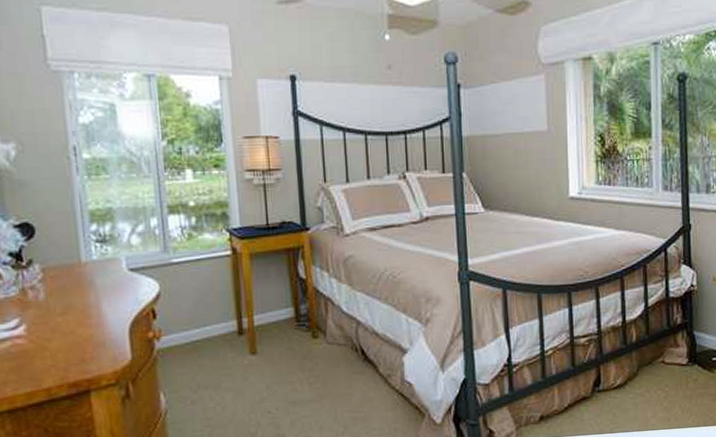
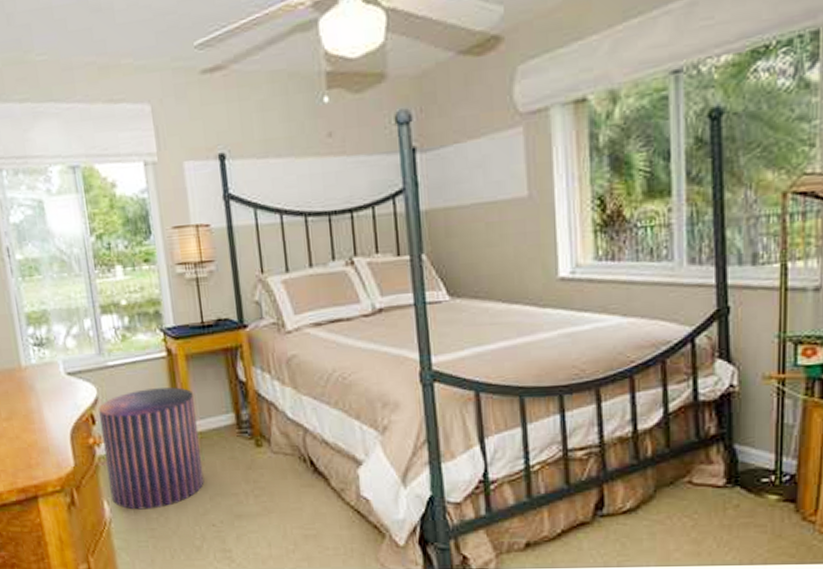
stool: none [160,283,262,401] -> present [99,387,205,510]

